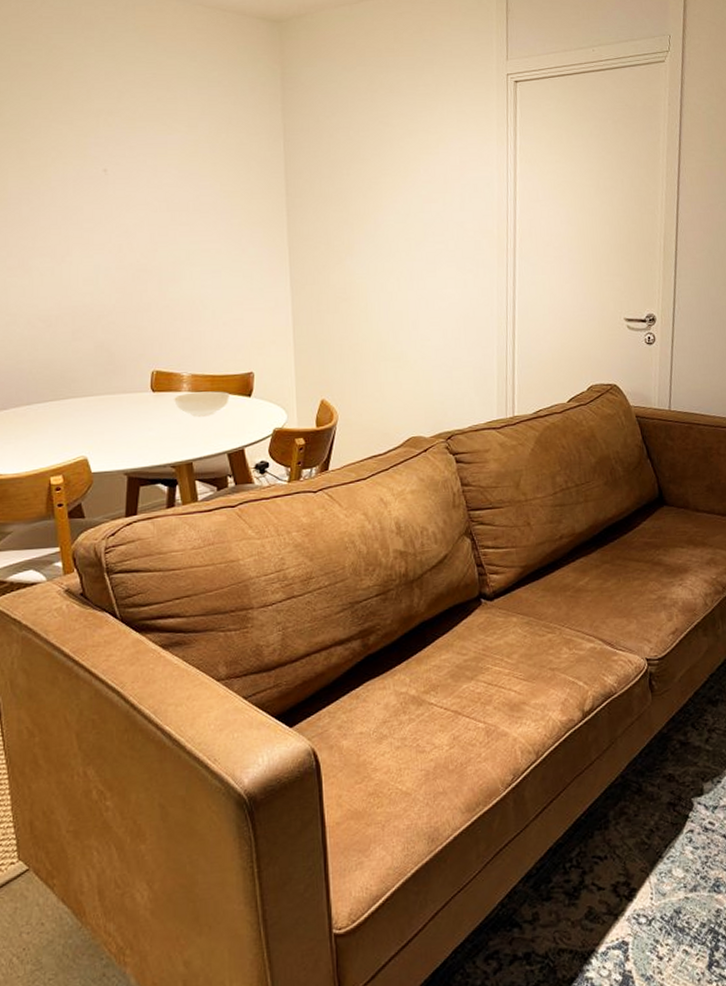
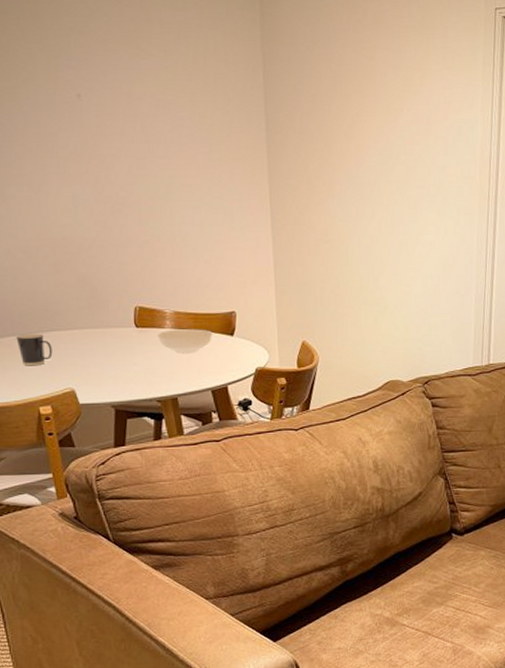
mug: none [31,401,67,435] -> present [16,333,53,366]

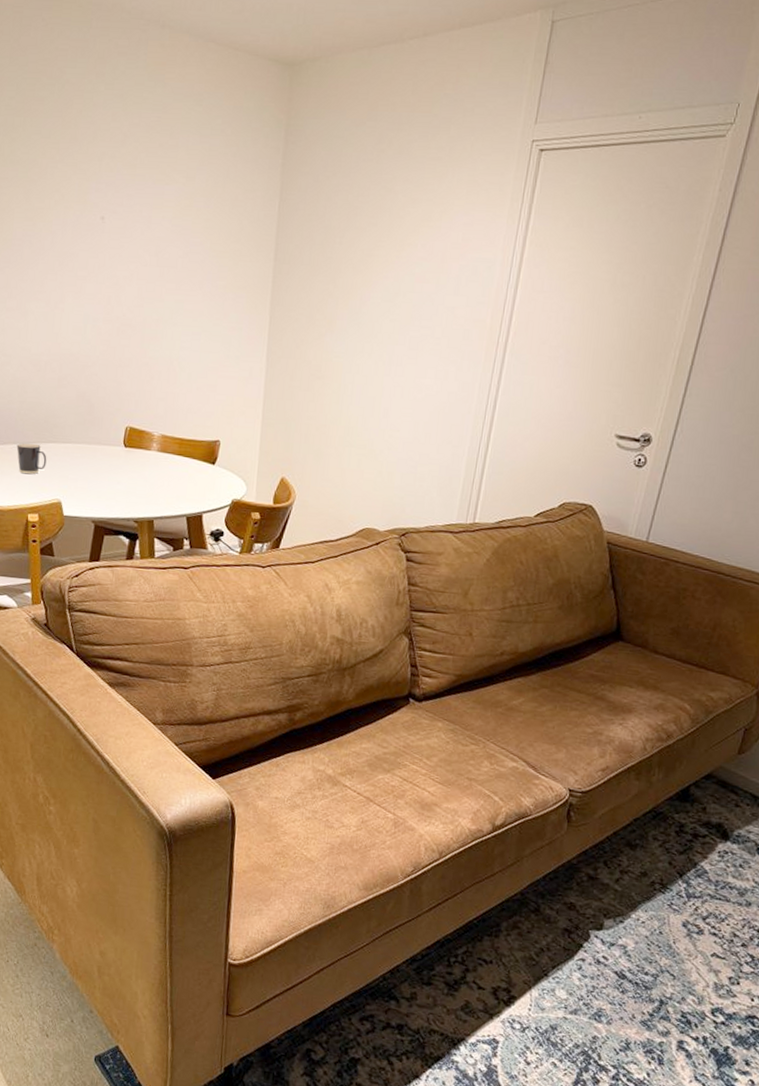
bowl: present [158,329,213,354] -> none [143,452,196,478]

